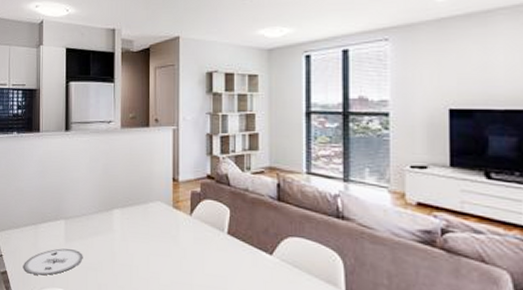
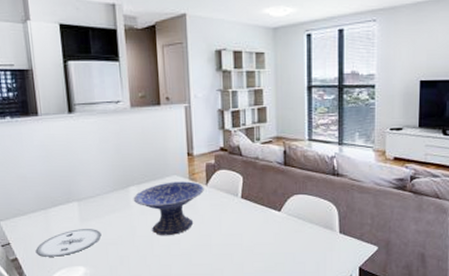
decorative bowl: none [116,208,188,268] -> present [133,181,204,236]

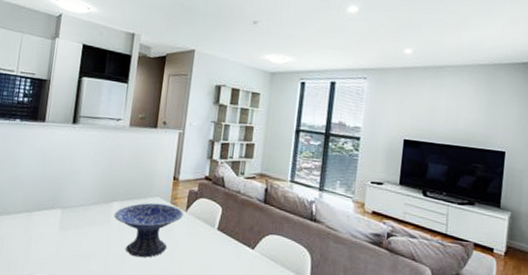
plate: present [35,229,102,257] -> none [10,236,77,262]

